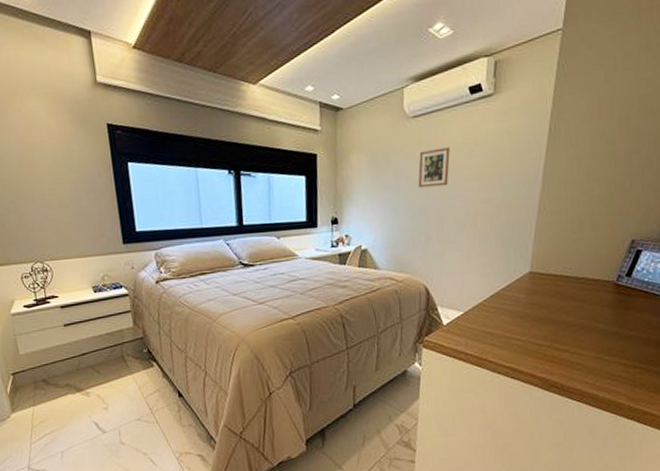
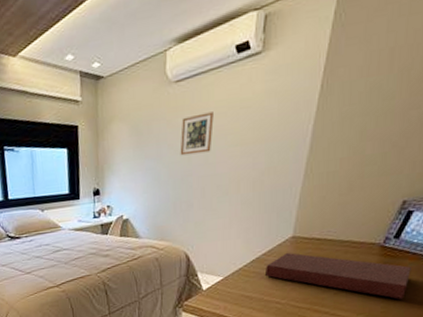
notebook: none [505,288,644,338] -> present [266,253,411,299]

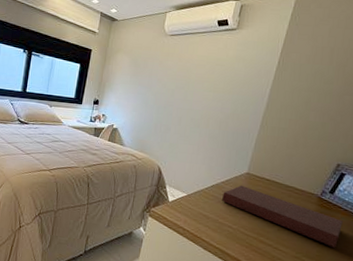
picture frame: present [180,112,214,156] -> none [166,62,196,92]

